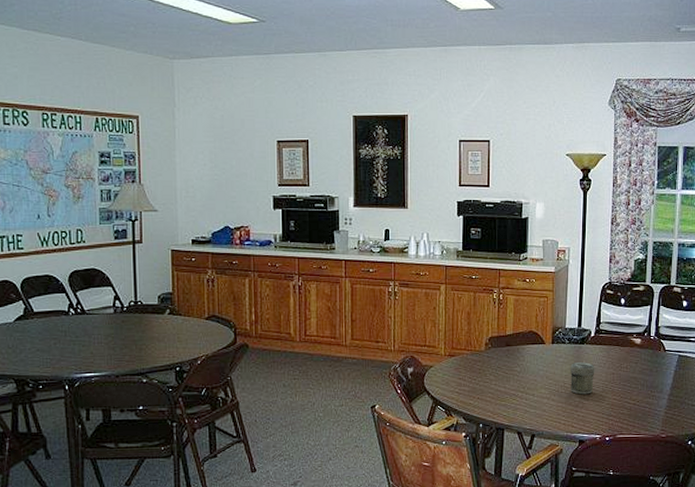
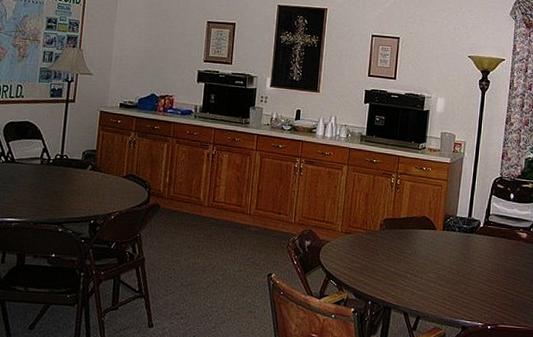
jar: present [570,362,595,395] -> none [457,250,482,282]

